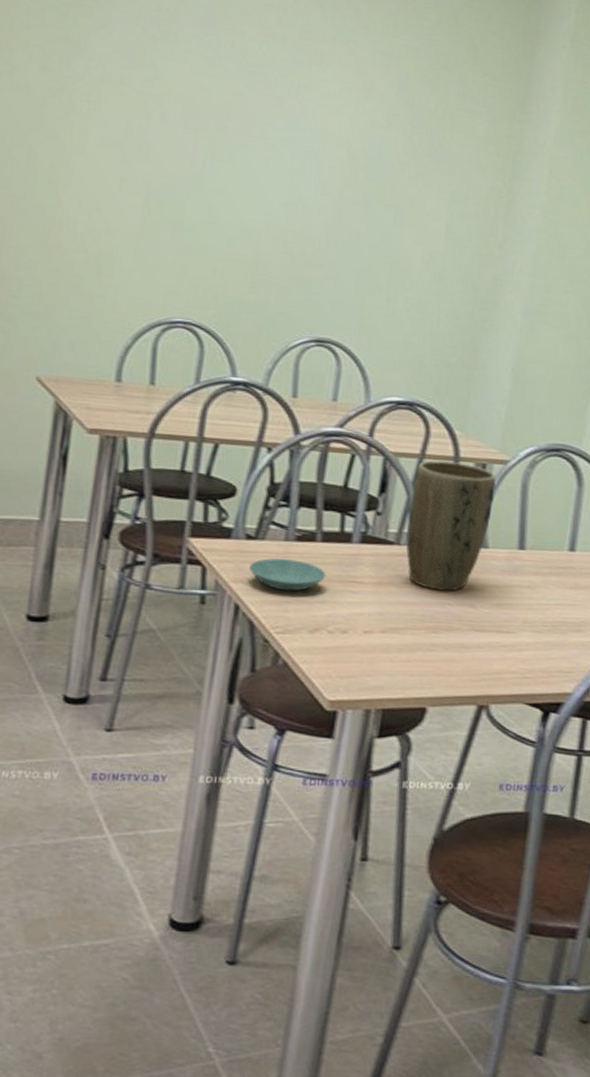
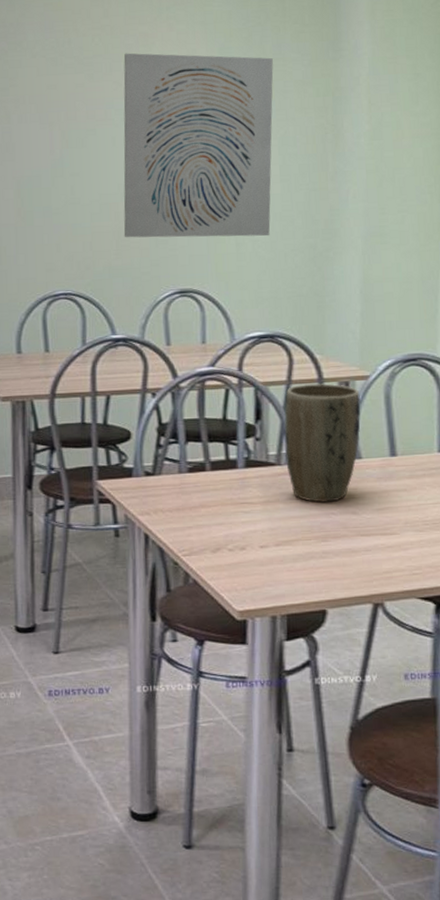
saucer: present [248,558,327,592] -> none [151,489,219,518]
wall art: none [262,69,456,296] -> present [123,53,273,238]

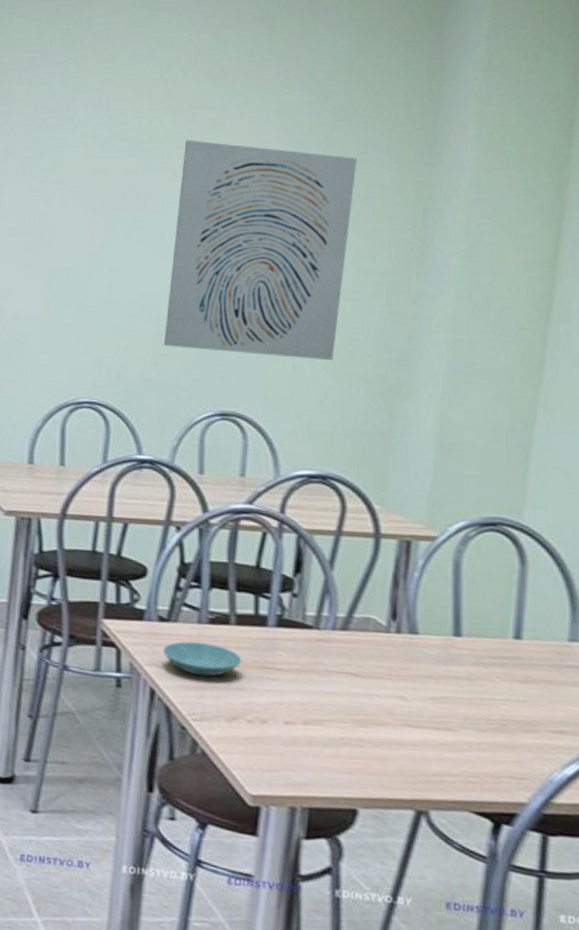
saucer: none [151,489,219,518] -> present [162,641,242,677]
plant pot: present [284,383,361,503] -> none [325,537,423,681]

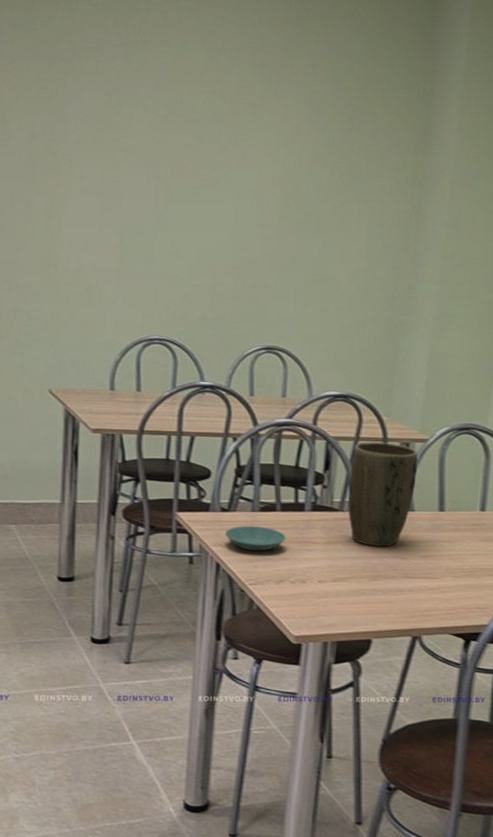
wall art: present [163,139,357,361] -> none [218,120,369,306]
plant pot: none [325,537,423,681] -> present [347,441,418,547]

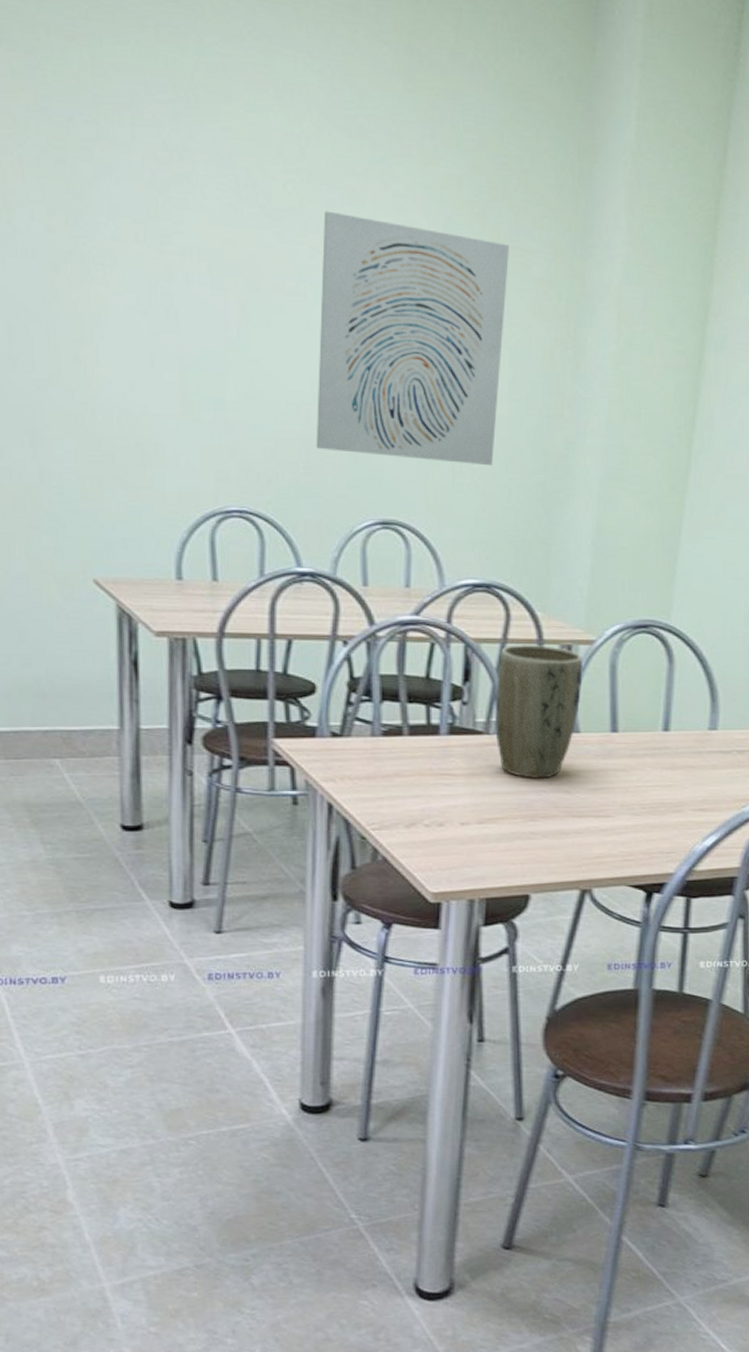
wall art: none [218,120,369,306] -> present [316,210,509,466]
saucer: present [224,526,286,552] -> none [337,755,417,788]

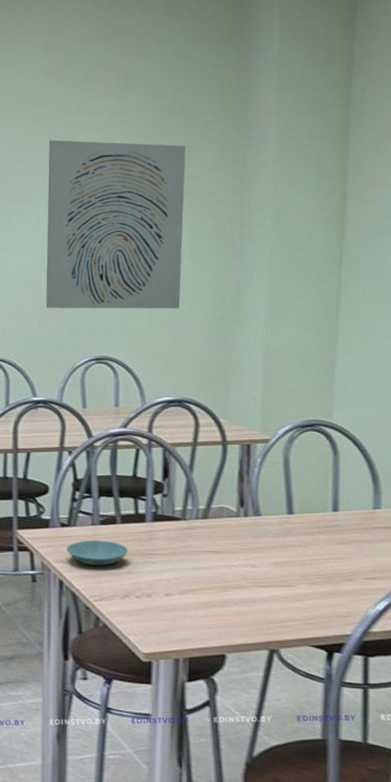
saucer: none [337,755,417,788] -> present [66,540,129,566]
plant pot: present [494,643,583,779] -> none [189,445,261,555]

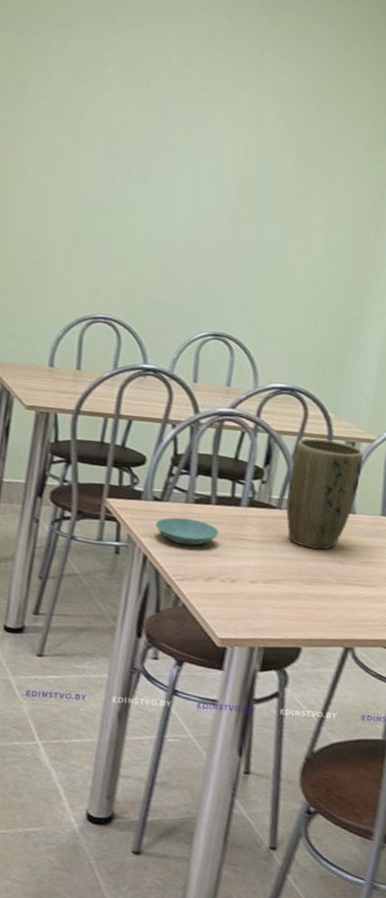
wall art: present [45,139,186,309] -> none [170,104,334,298]
plant pot: none [189,445,261,555] -> present [286,438,364,550]

